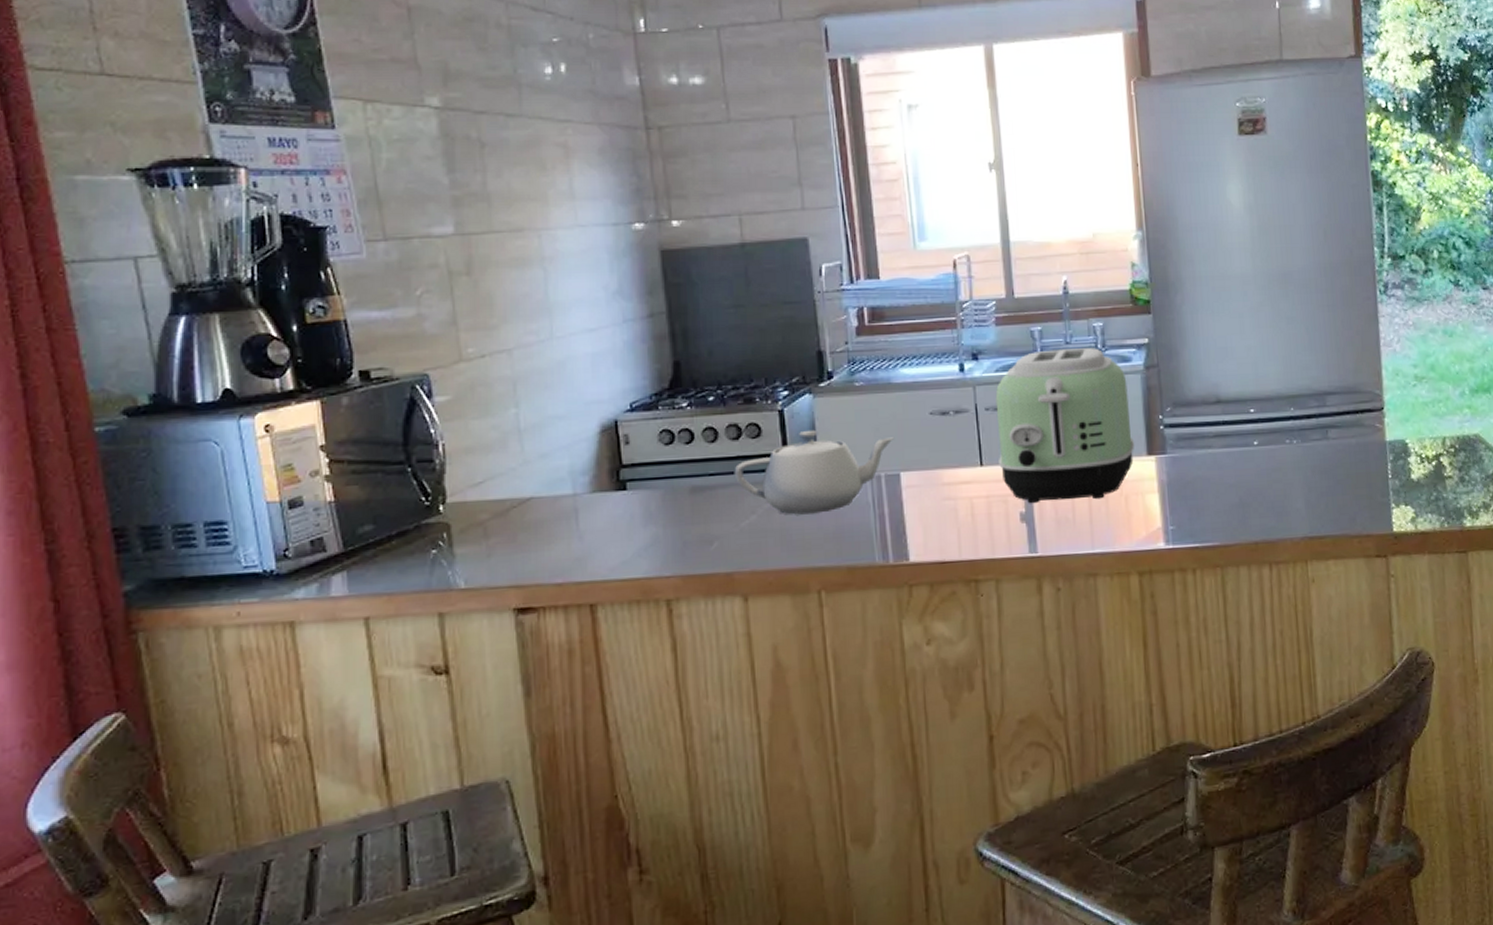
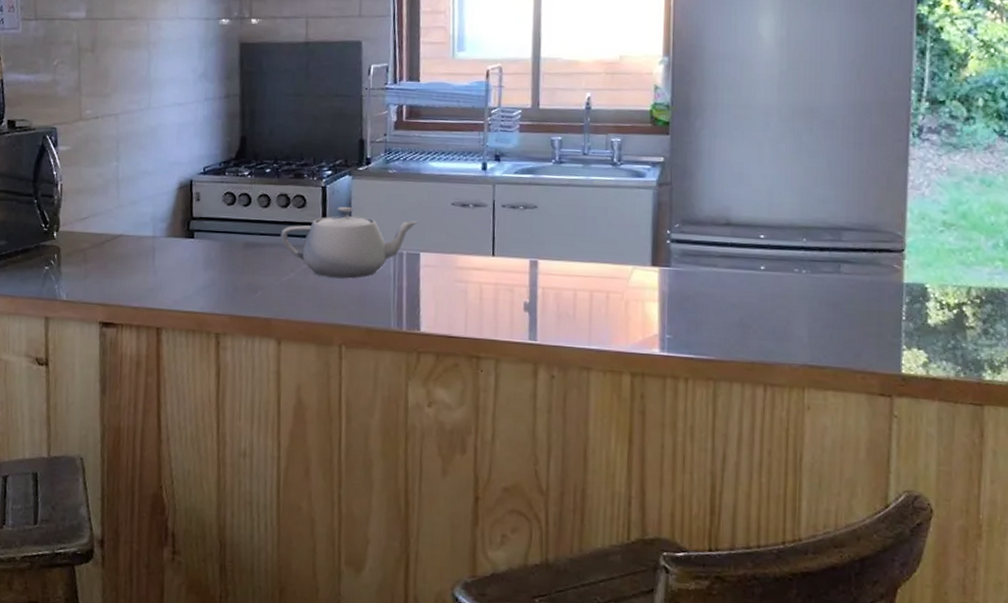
toaster: present [995,348,1135,504] -> none [509,159,641,301]

